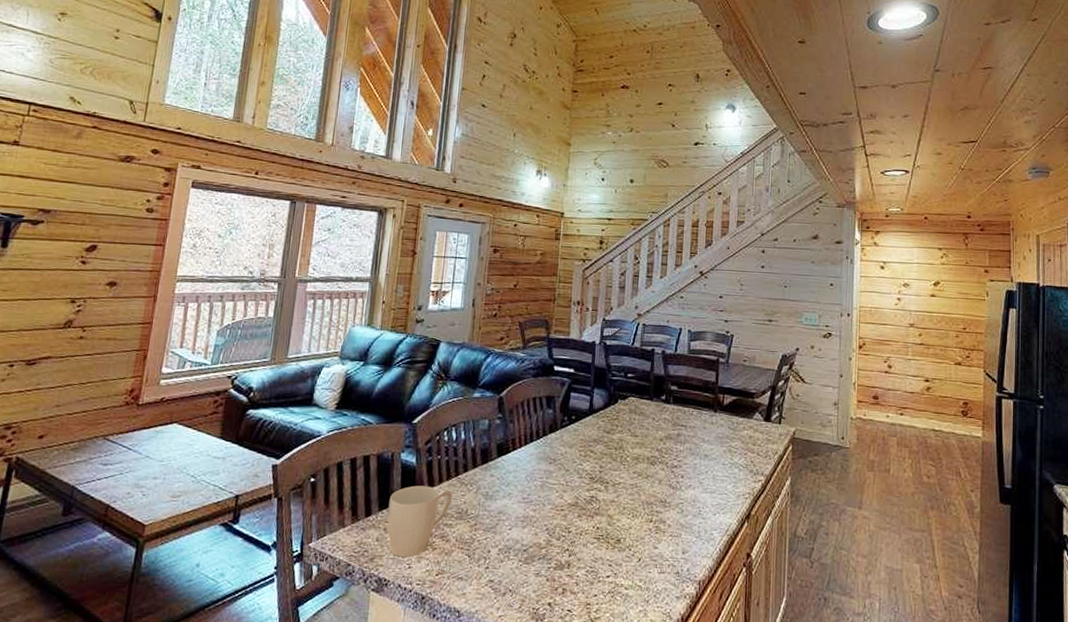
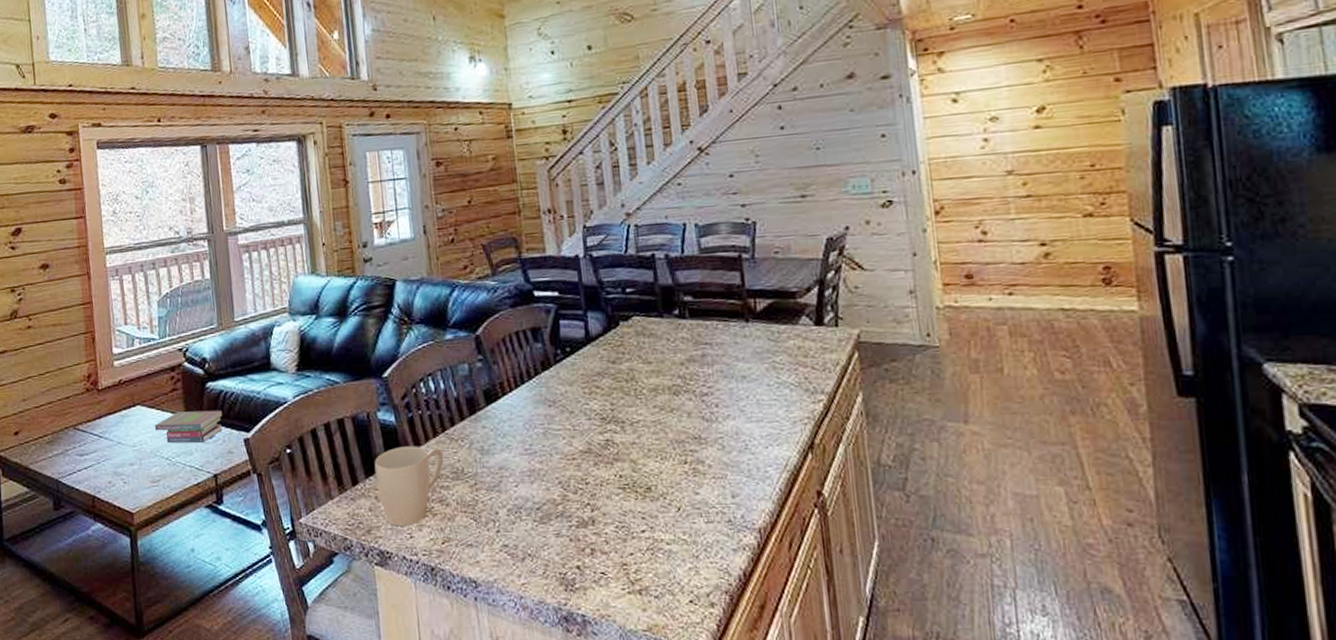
books: none [186,433,258,465] -> present [154,410,223,444]

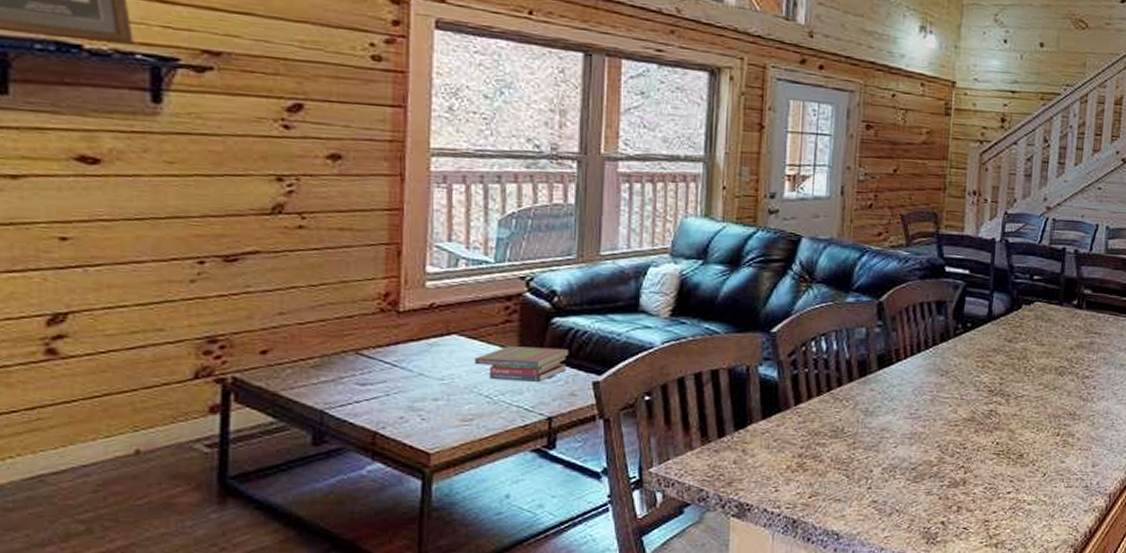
mug: present [374,446,444,527] -> none [746,402,824,480]

